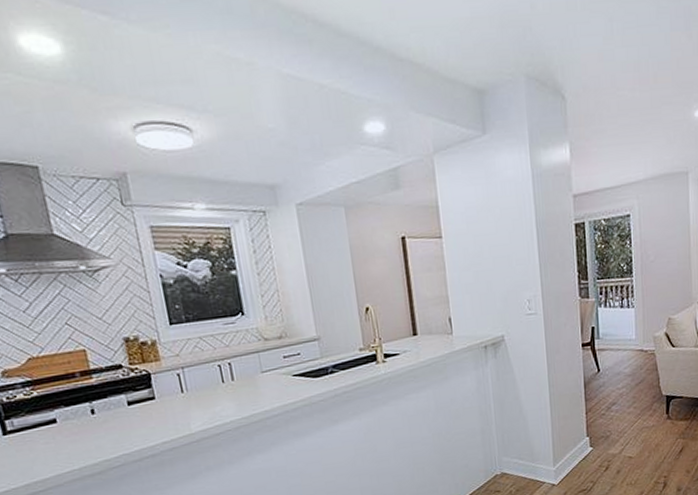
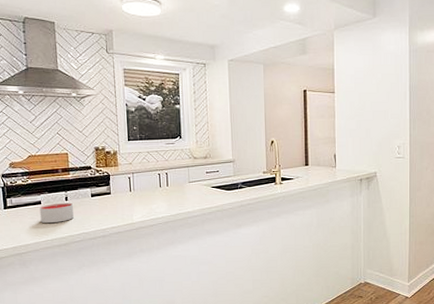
candle: none [55,416,107,448] -> present [39,202,74,224]

